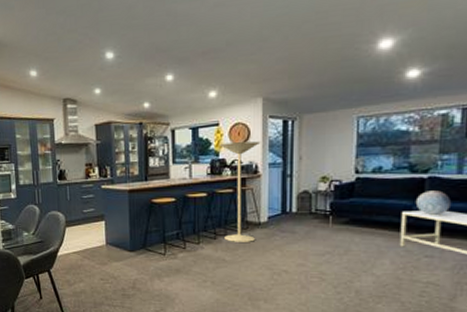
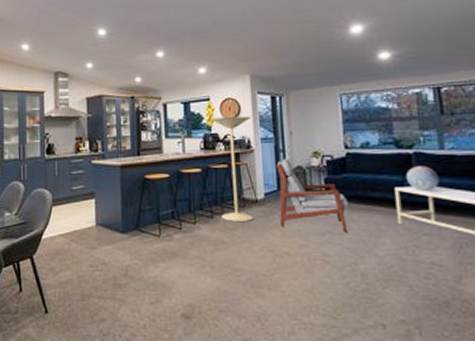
armchair: none [281,183,352,253] -> present [276,158,349,232]

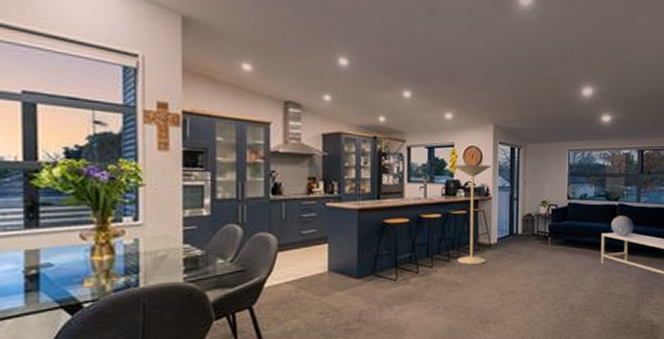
armchair: present [276,158,349,232] -> none [509,206,566,271]

